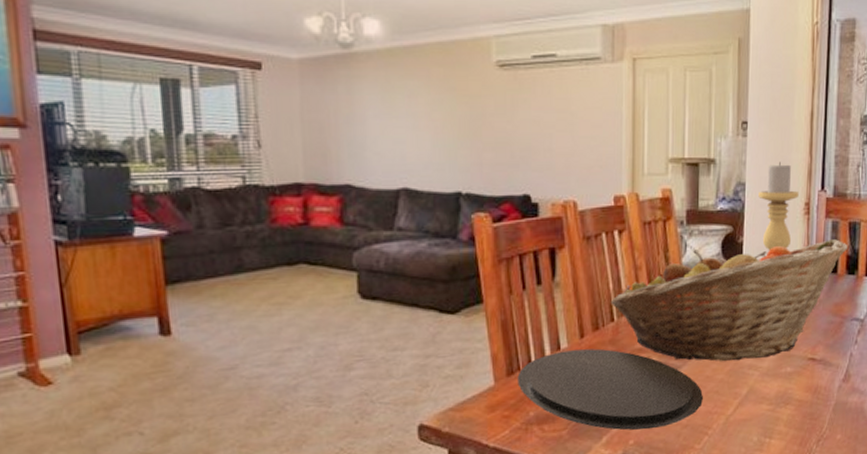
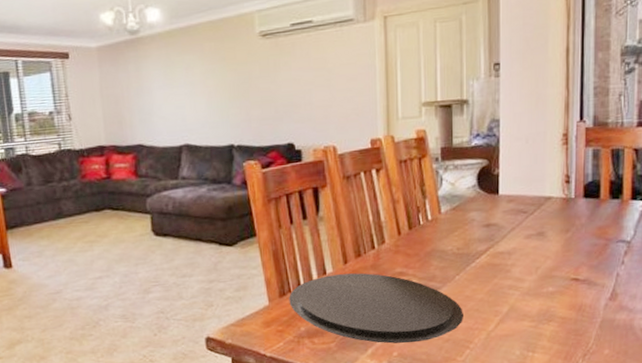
fruit basket: present [610,238,848,362] -> none [370,165,610,283]
candle holder: present [758,161,799,250] -> none [514,97,556,180]

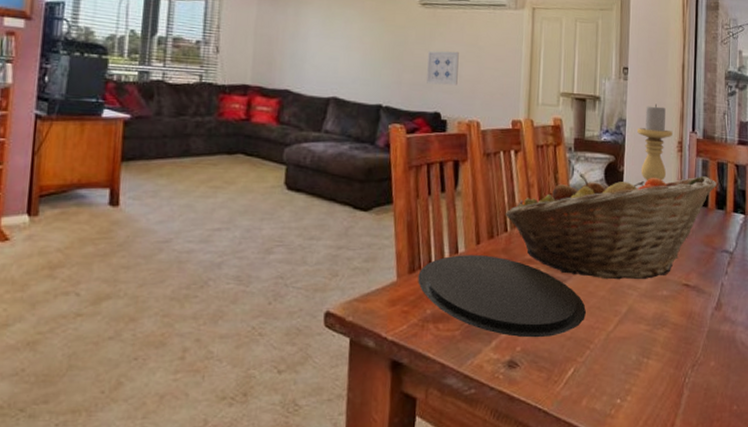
wall art: none [275,78,309,116] -> present [427,50,459,86]
fruit basket: none [370,165,610,283] -> present [505,174,717,280]
candle holder: none [514,97,556,180] -> present [637,104,673,181]

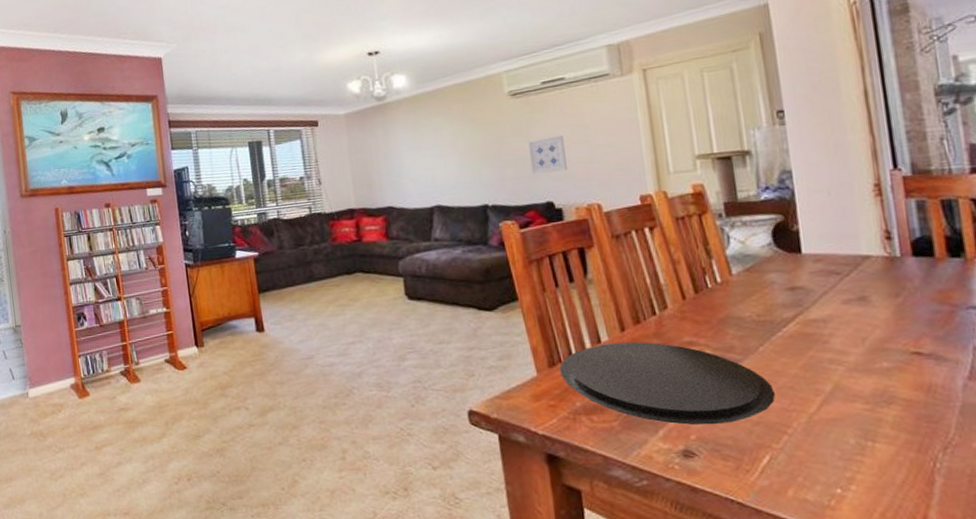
fruit basket: present [505,174,717,280] -> none [649,219,944,356]
candle holder: present [637,104,673,181] -> none [810,145,864,236]

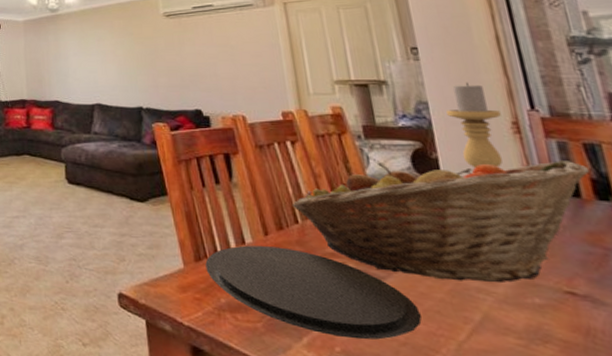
wall art: present [528,135,567,175] -> none [180,53,215,85]
fruit basket: none [649,219,944,356] -> present [291,159,589,283]
candle holder: none [810,145,864,236] -> present [446,82,503,168]

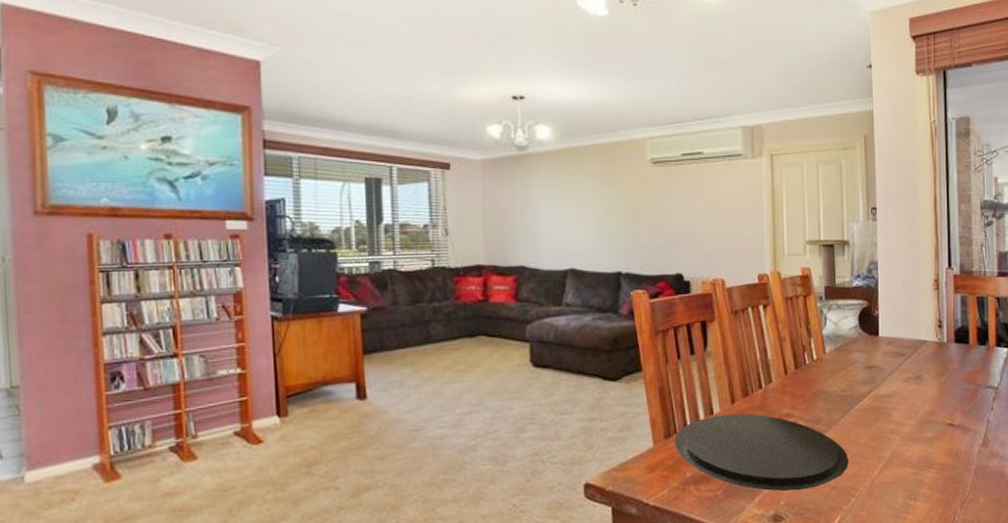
fruit basket: present [291,159,589,283] -> none [758,311,977,427]
candle holder: present [446,82,503,168] -> none [890,242,928,323]

